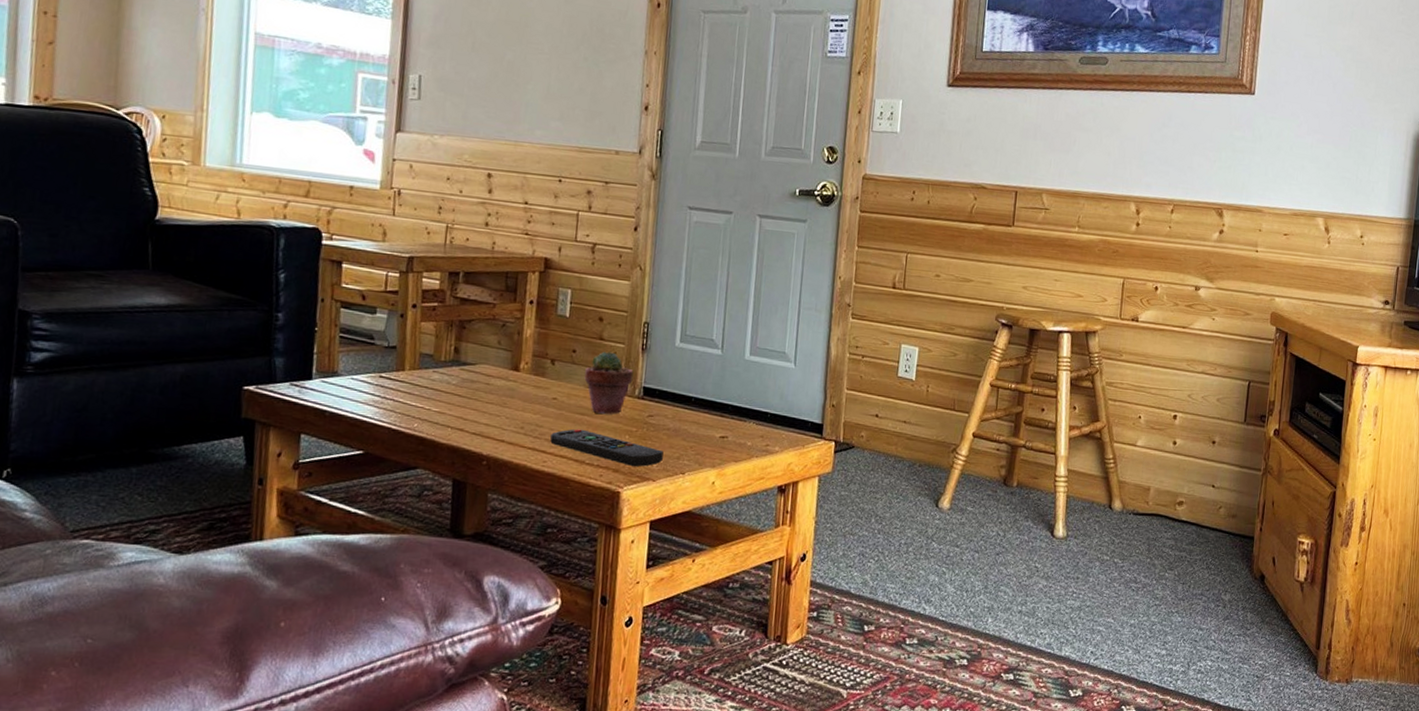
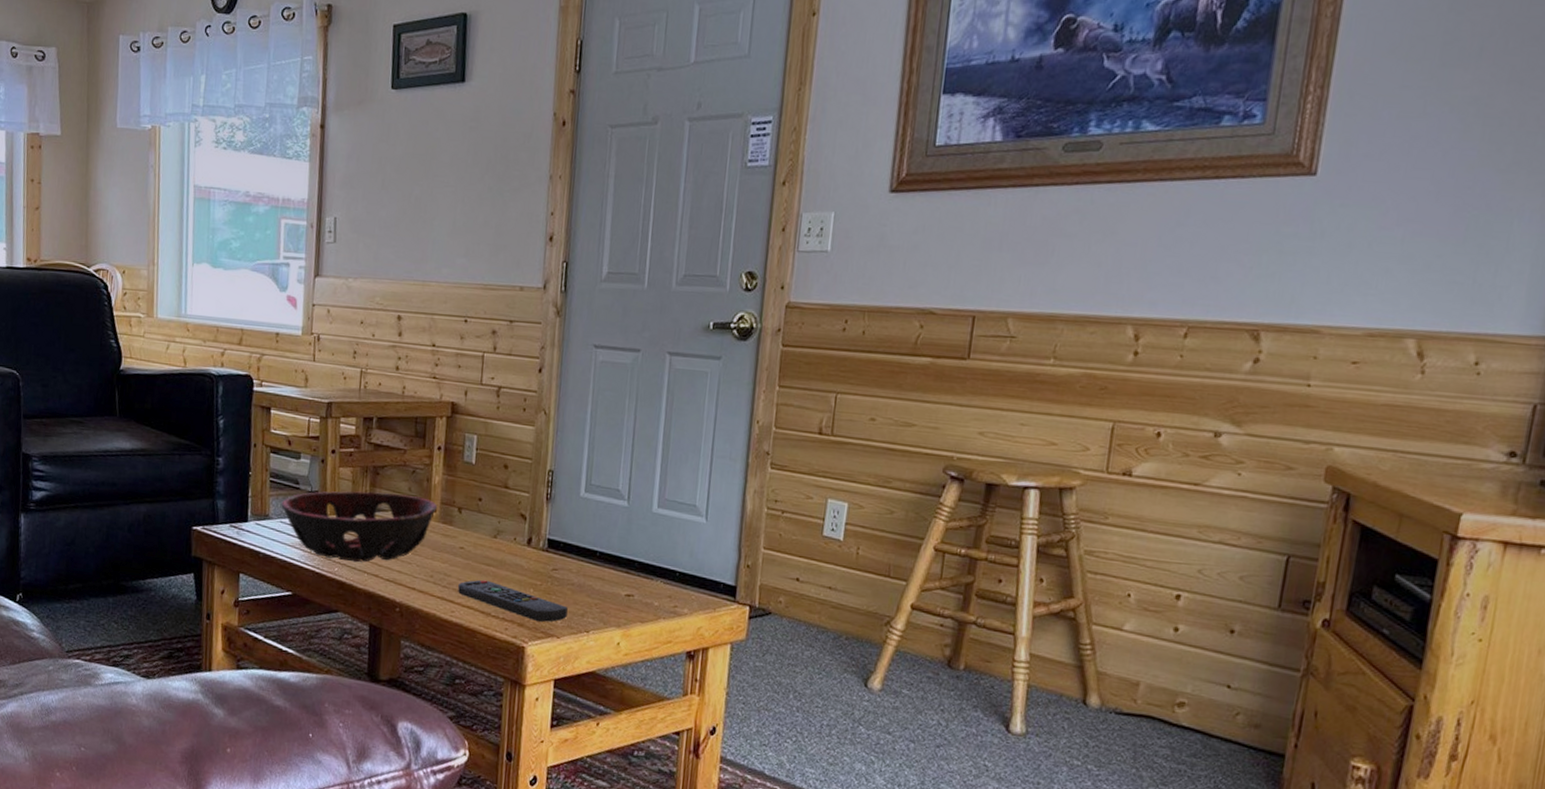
decorative bowl: none [351,345,529,418] -> present [280,491,437,563]
potted succulent: present [584,351,634,415] -> none [490,500,538,566]

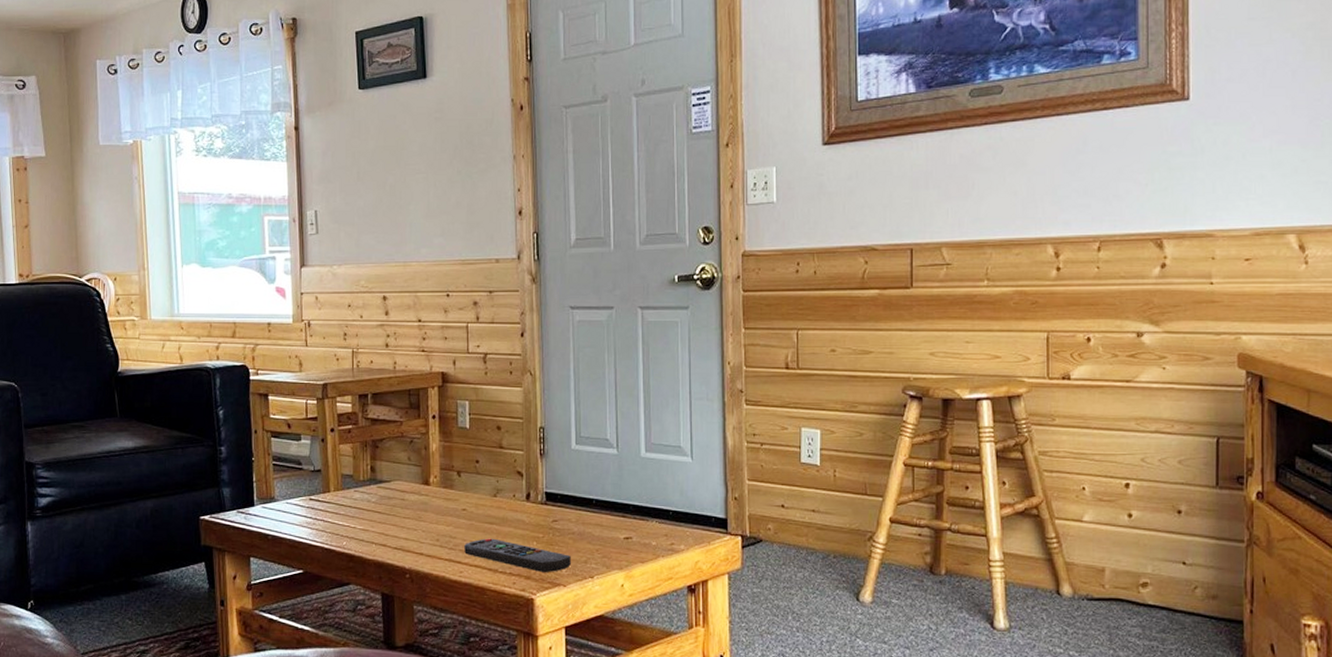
decorative bowl: present [280,491,437,563] -> none [285,464,437,535]

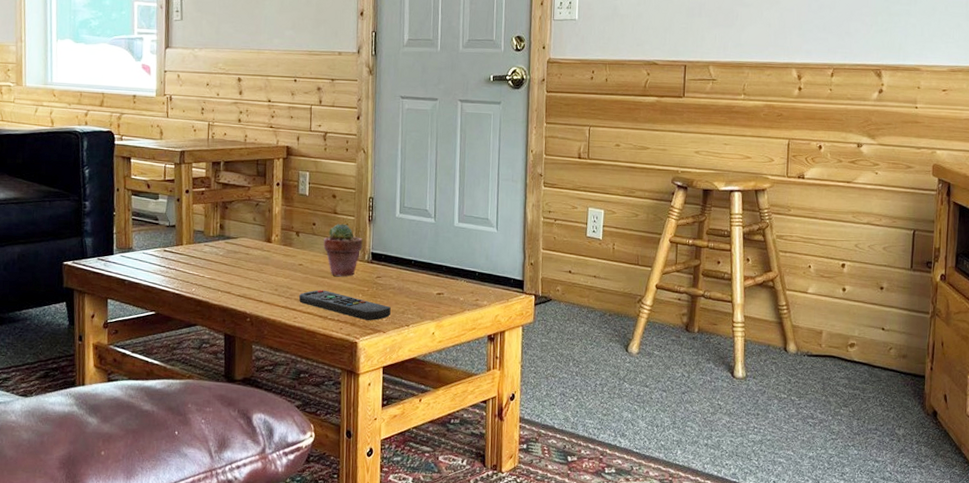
potted succulent: none [489,459,535,523] -> present [323,223,363,277]

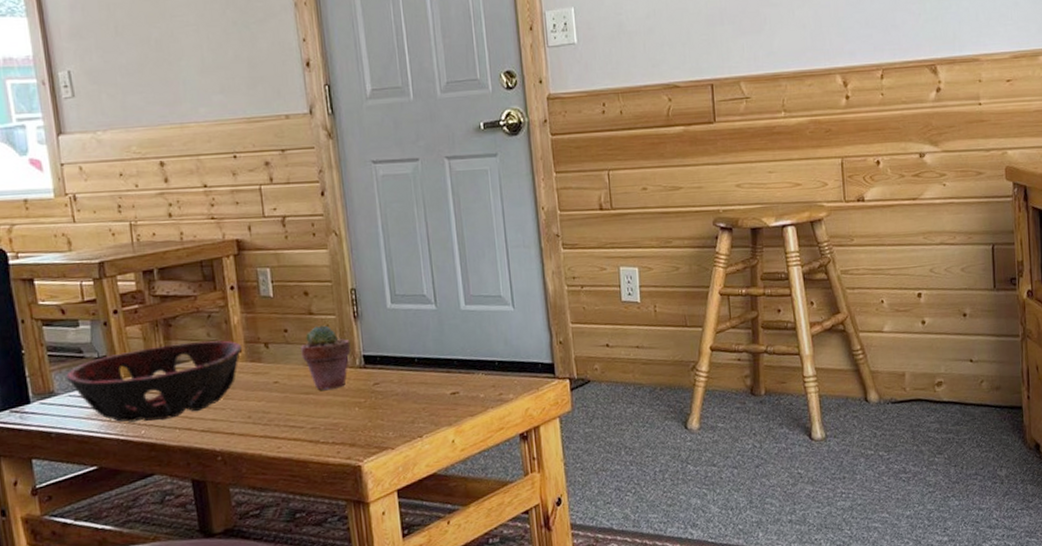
decorative bowl: none [142,223,278,283] -> present [65,340,242,422]
remote control: present [299,290,391,320] -> none [280,408,397,438]

